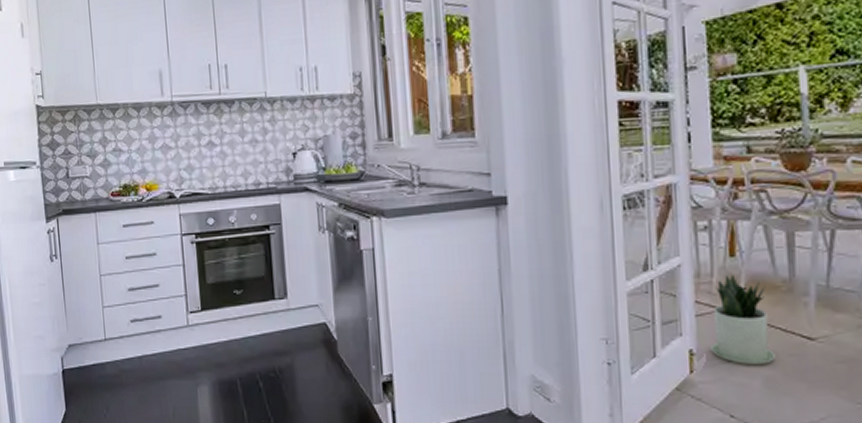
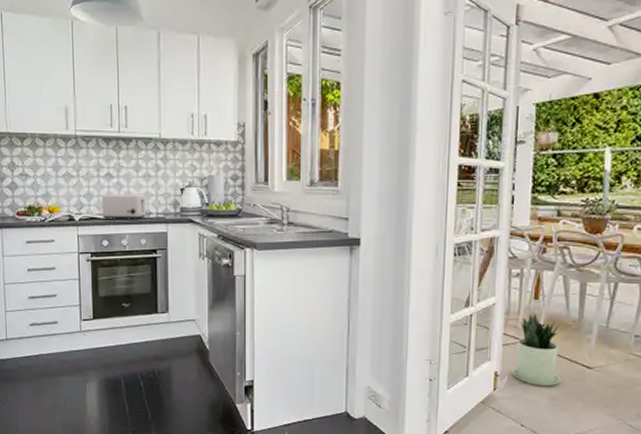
toaster: none [204,162,256,195] -> present [101,194,147,220]

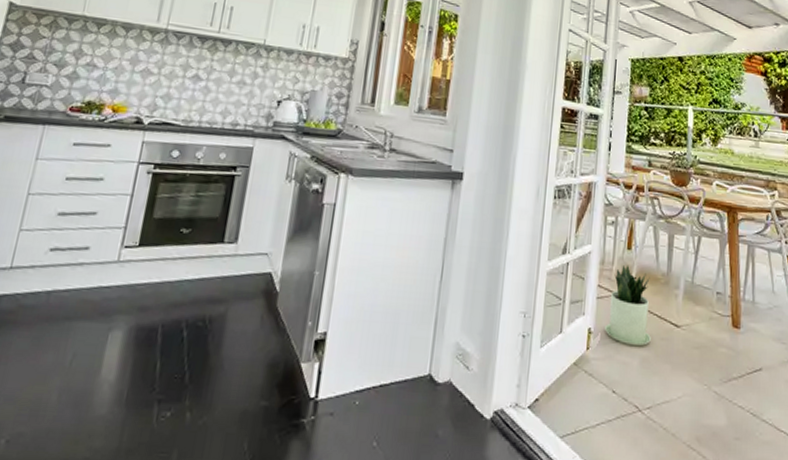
toaster: present [101,194,147,220] -> none [178,97,236,130]

